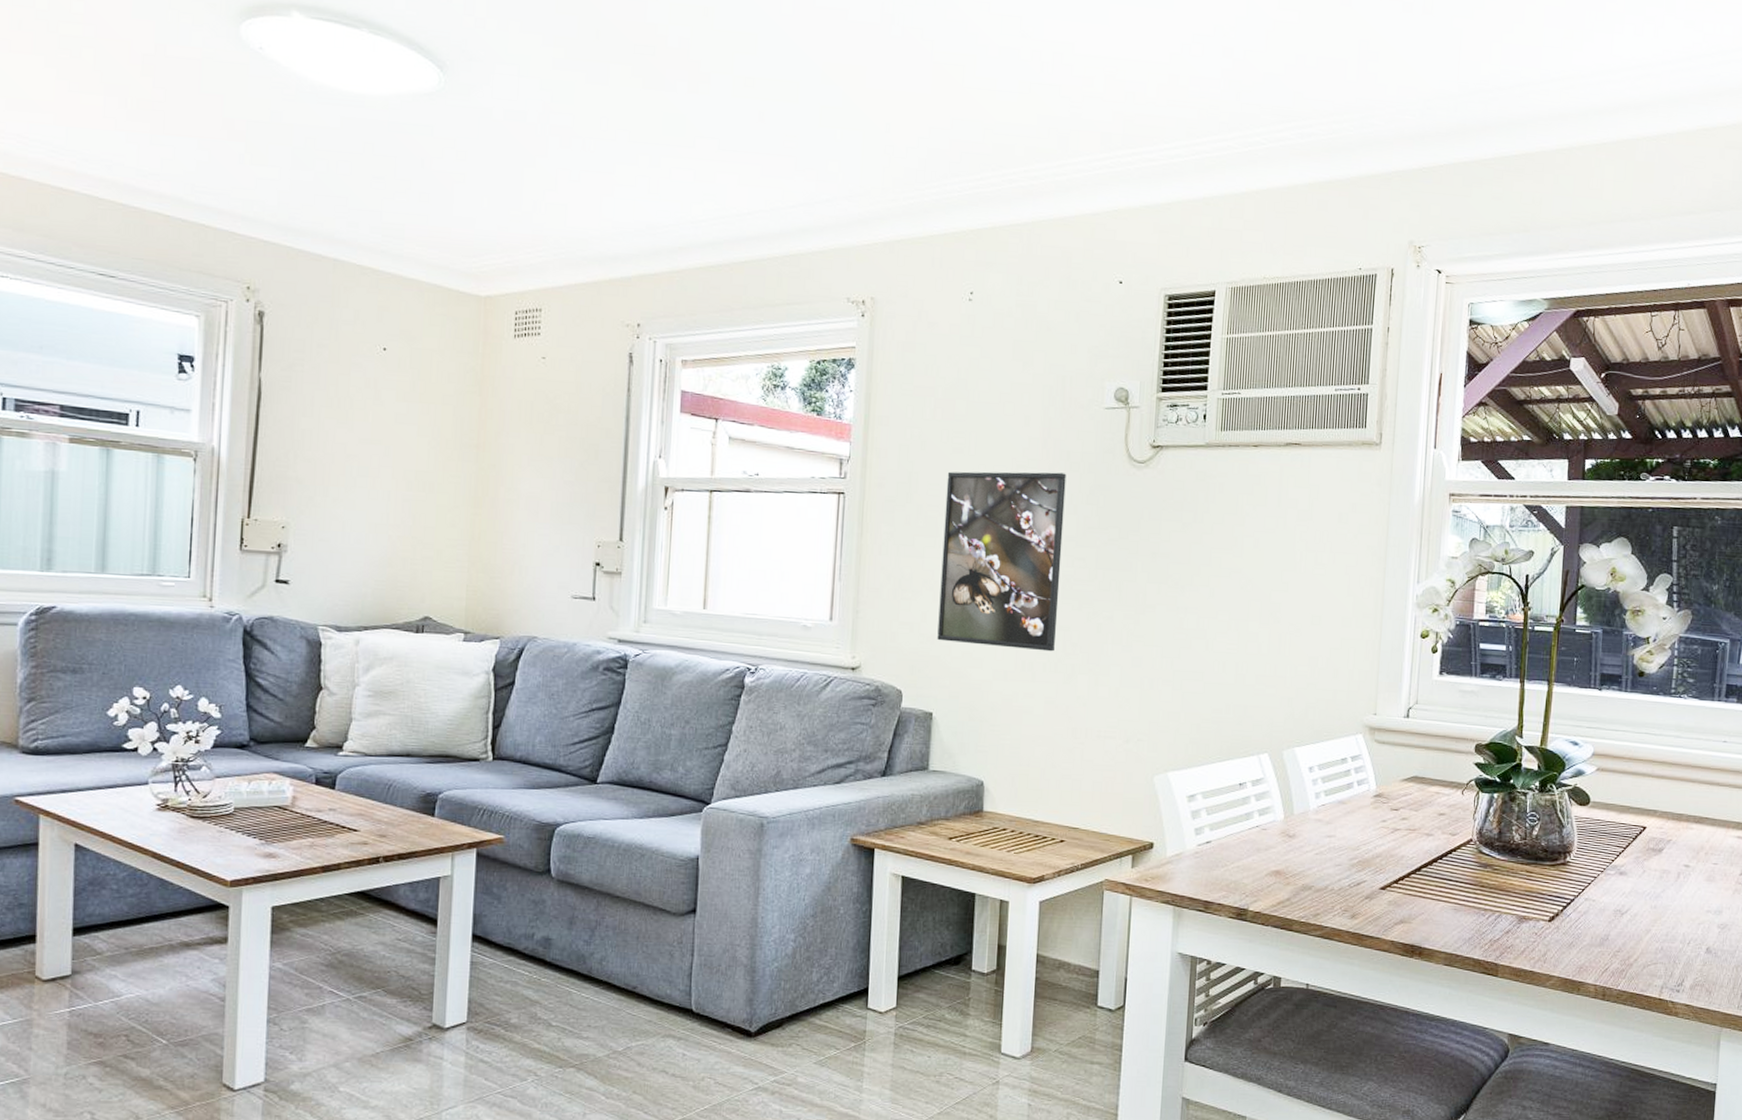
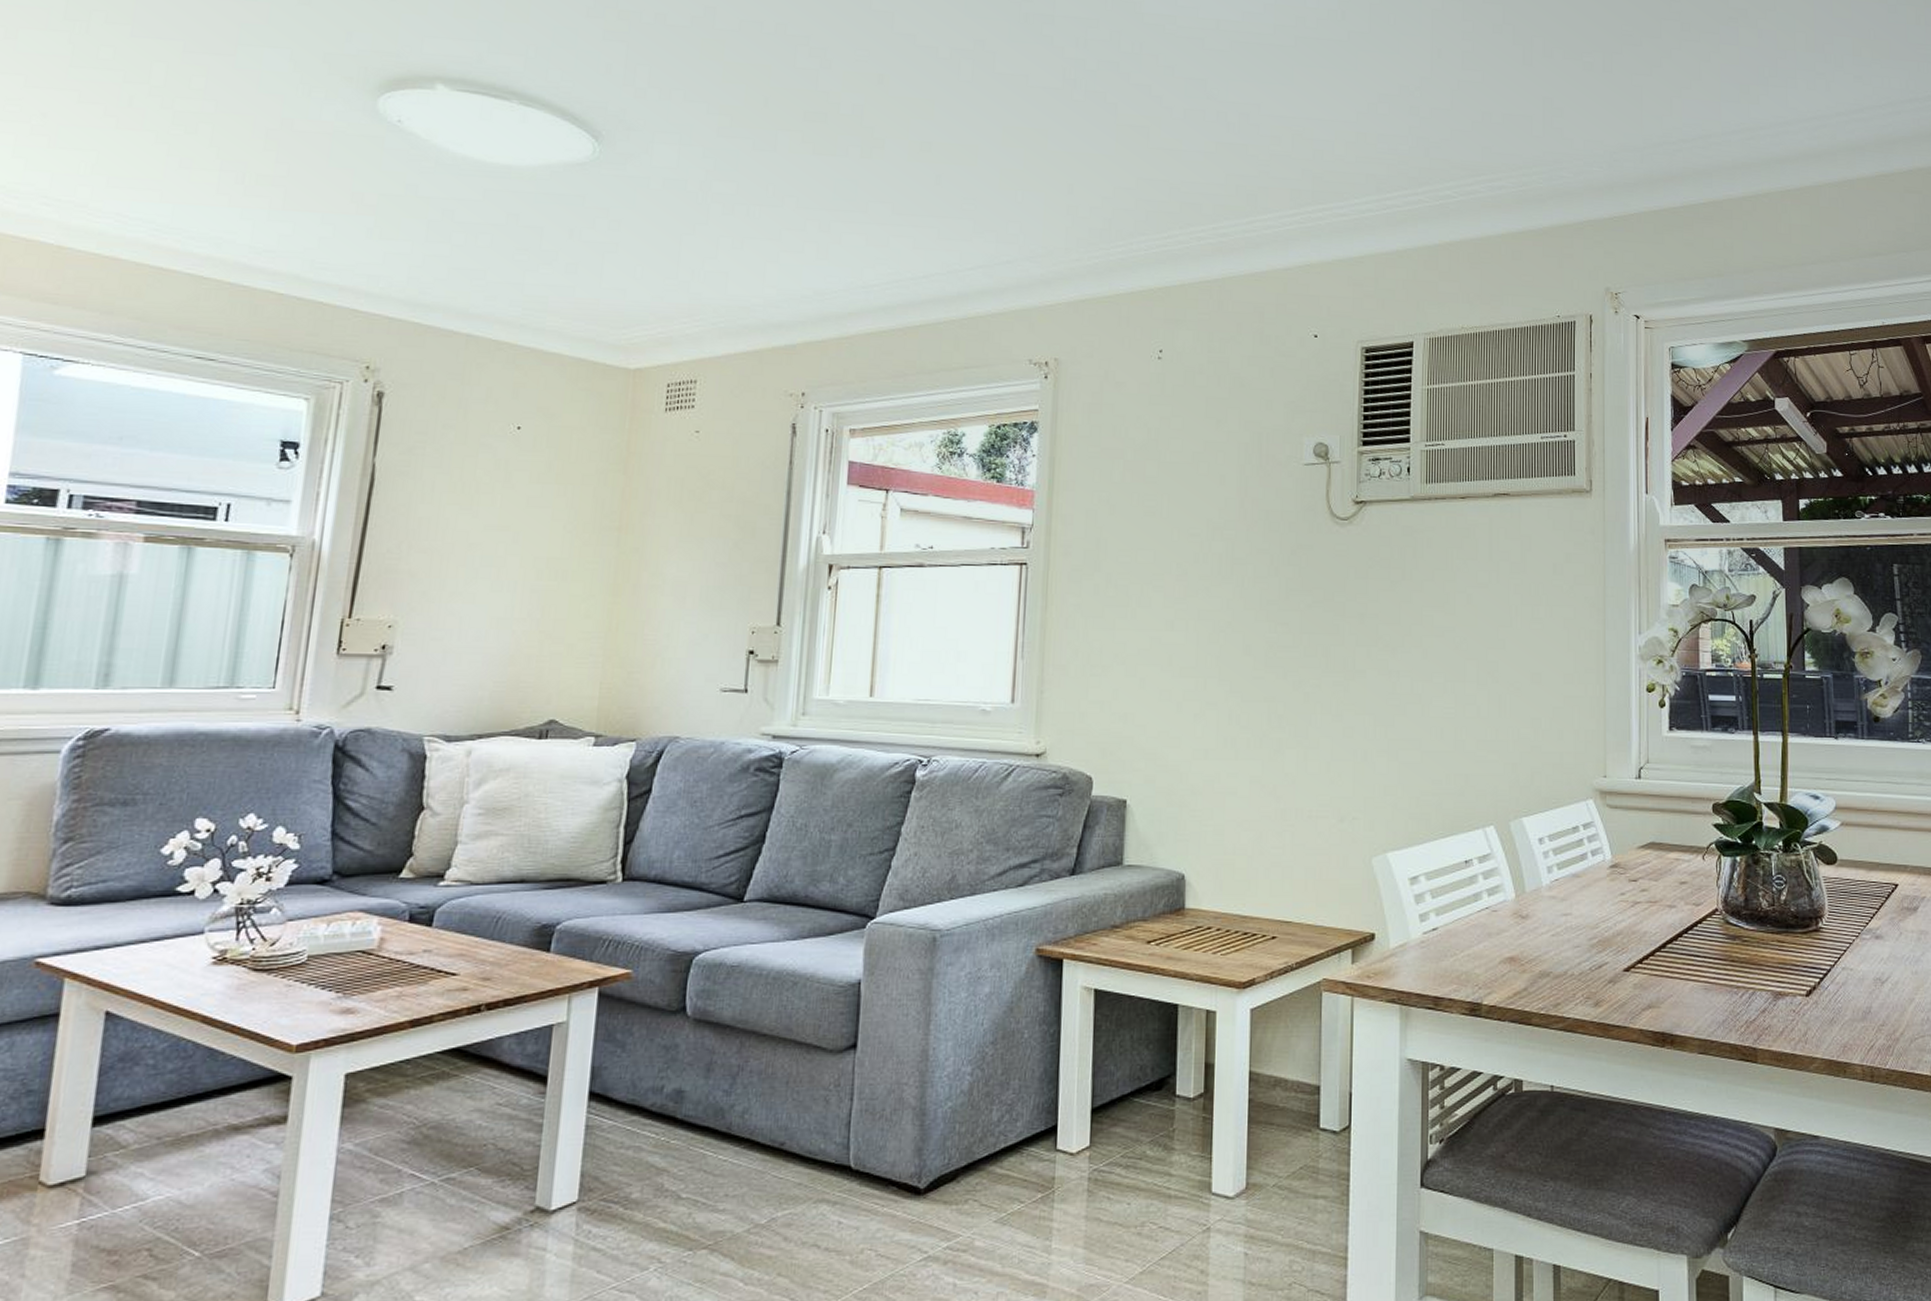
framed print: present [937,471,1067,652] -> none [1130,533,1266,726]

